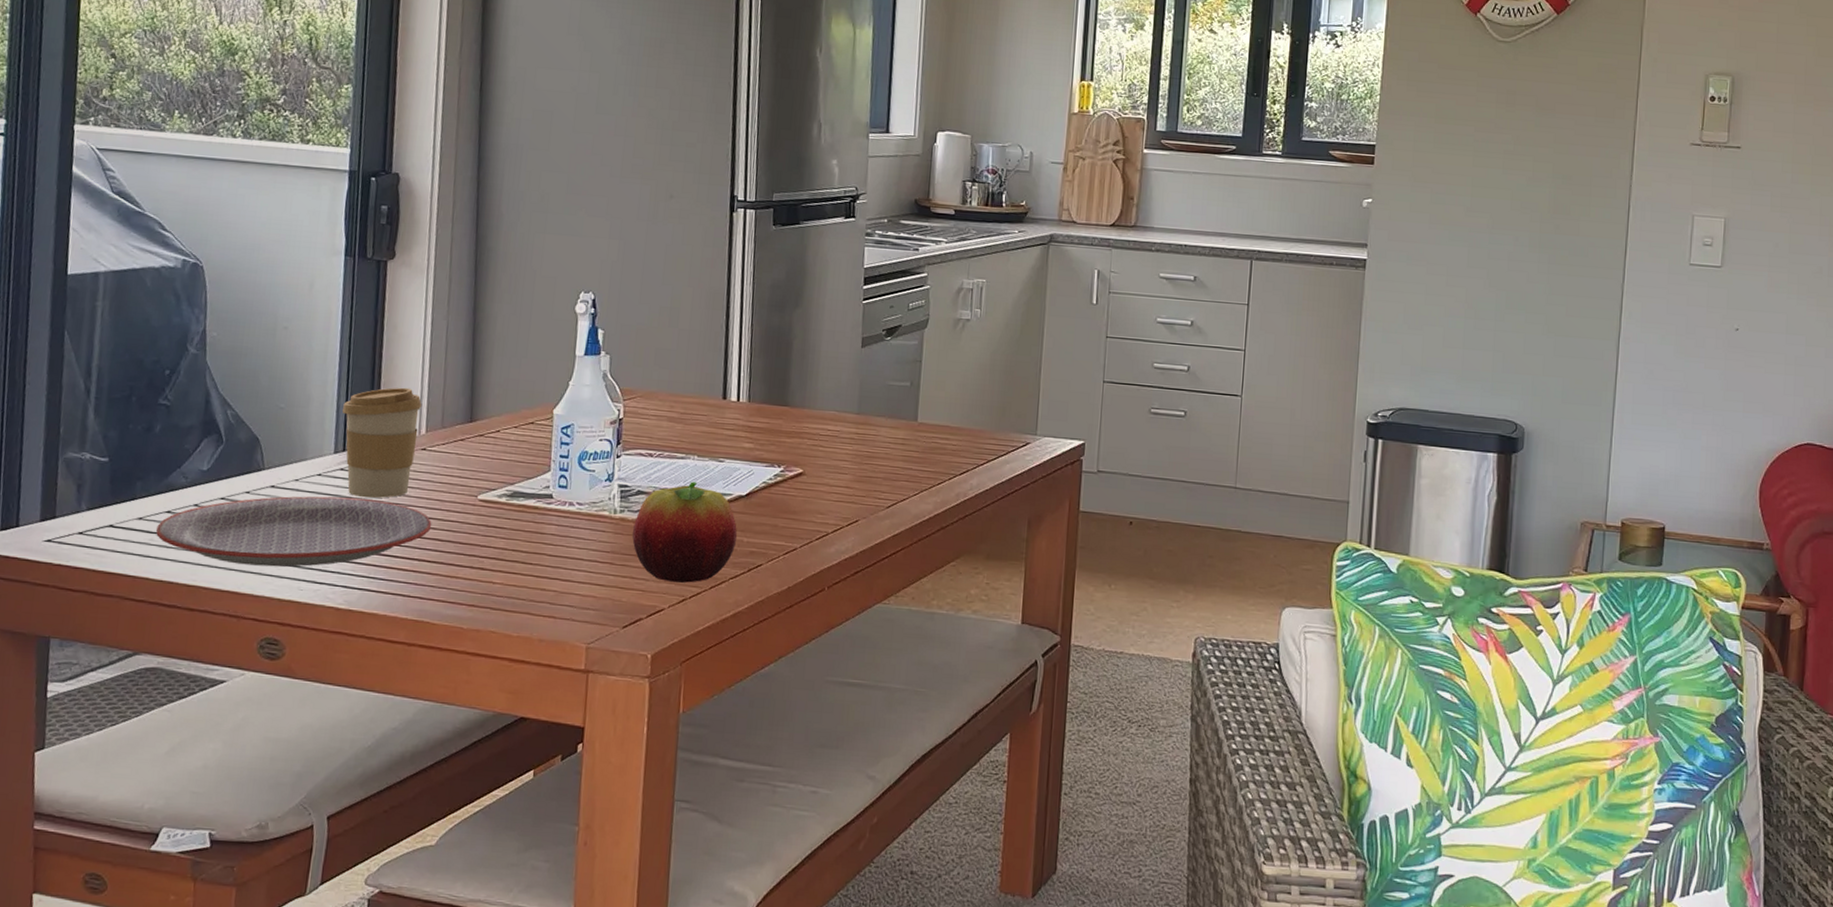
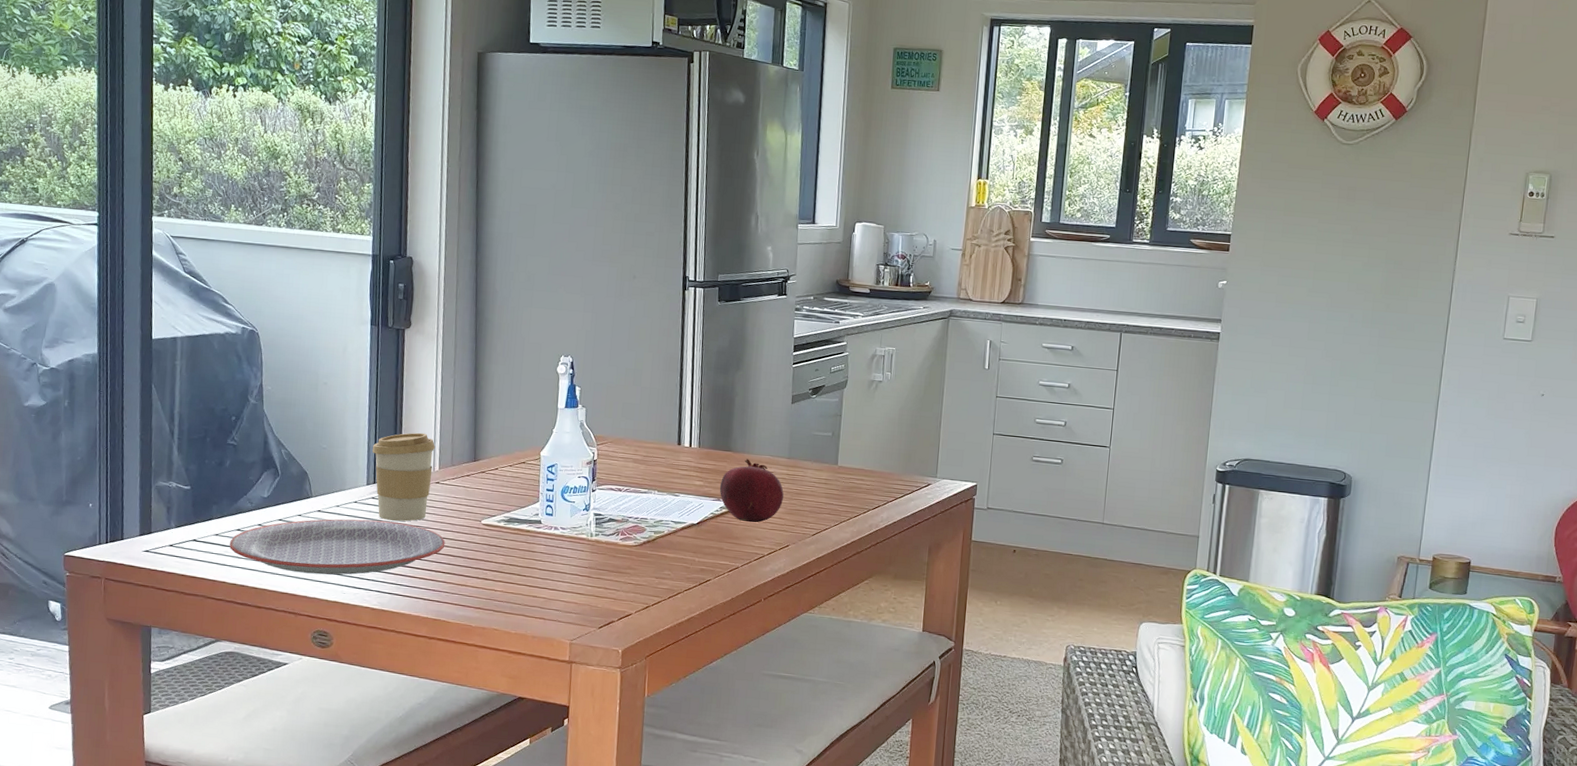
fruit: present [632,481,738,583] -> none [605,512,691,594]
fruit: none [773,415,852,494] -> present [719,459,784,523]

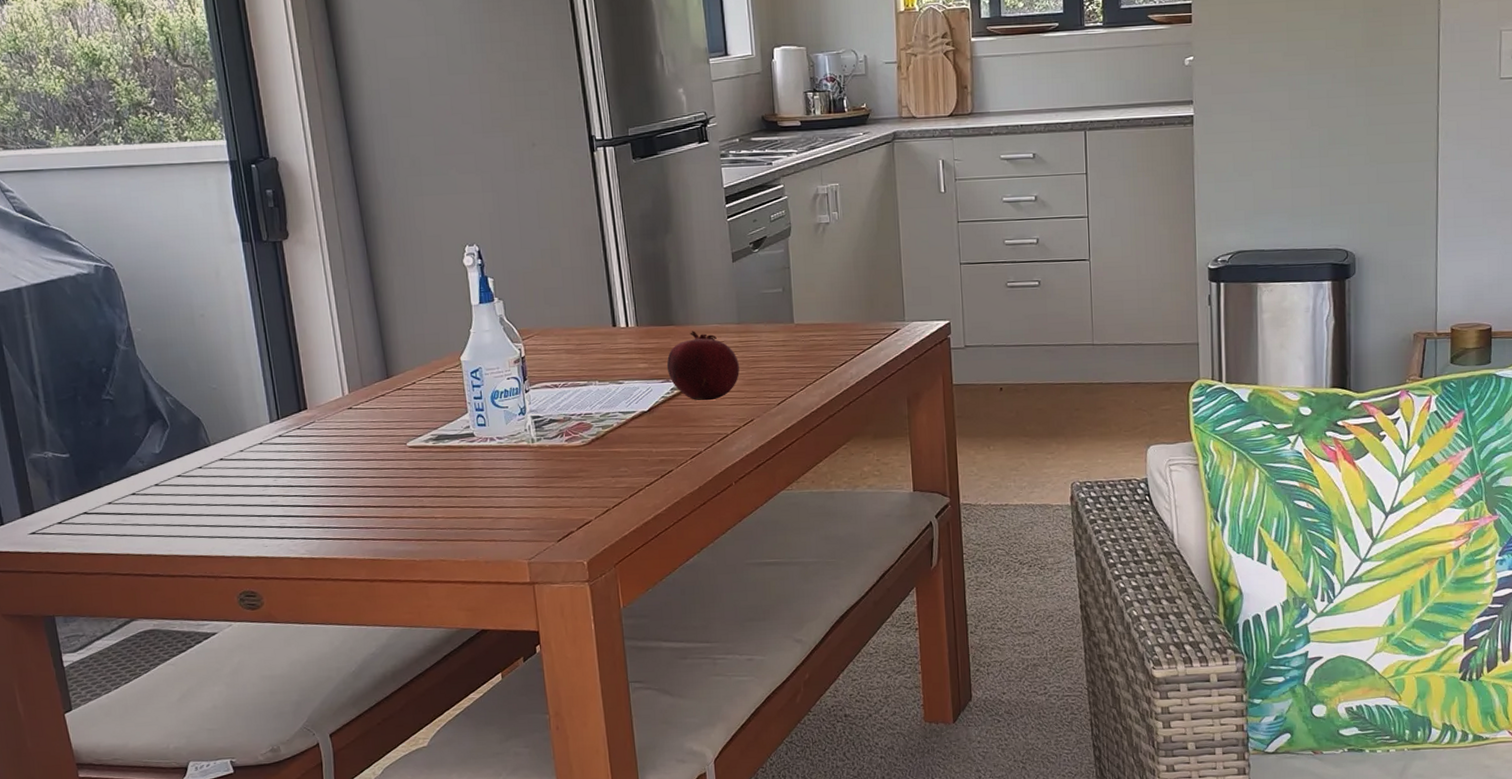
plate: present [229,518,446,575] -> none [126,459,371,532]
coffee cup: present [372,432,436,522] -> none [269,355,344,459]

